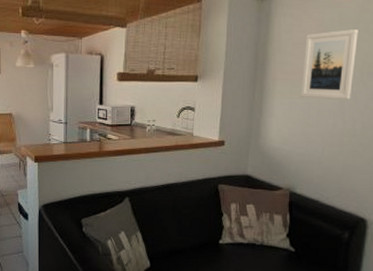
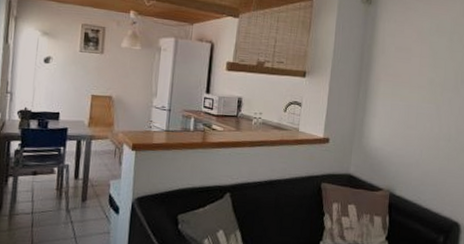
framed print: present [300,29,359,100] -> none [401,39,454,105]

